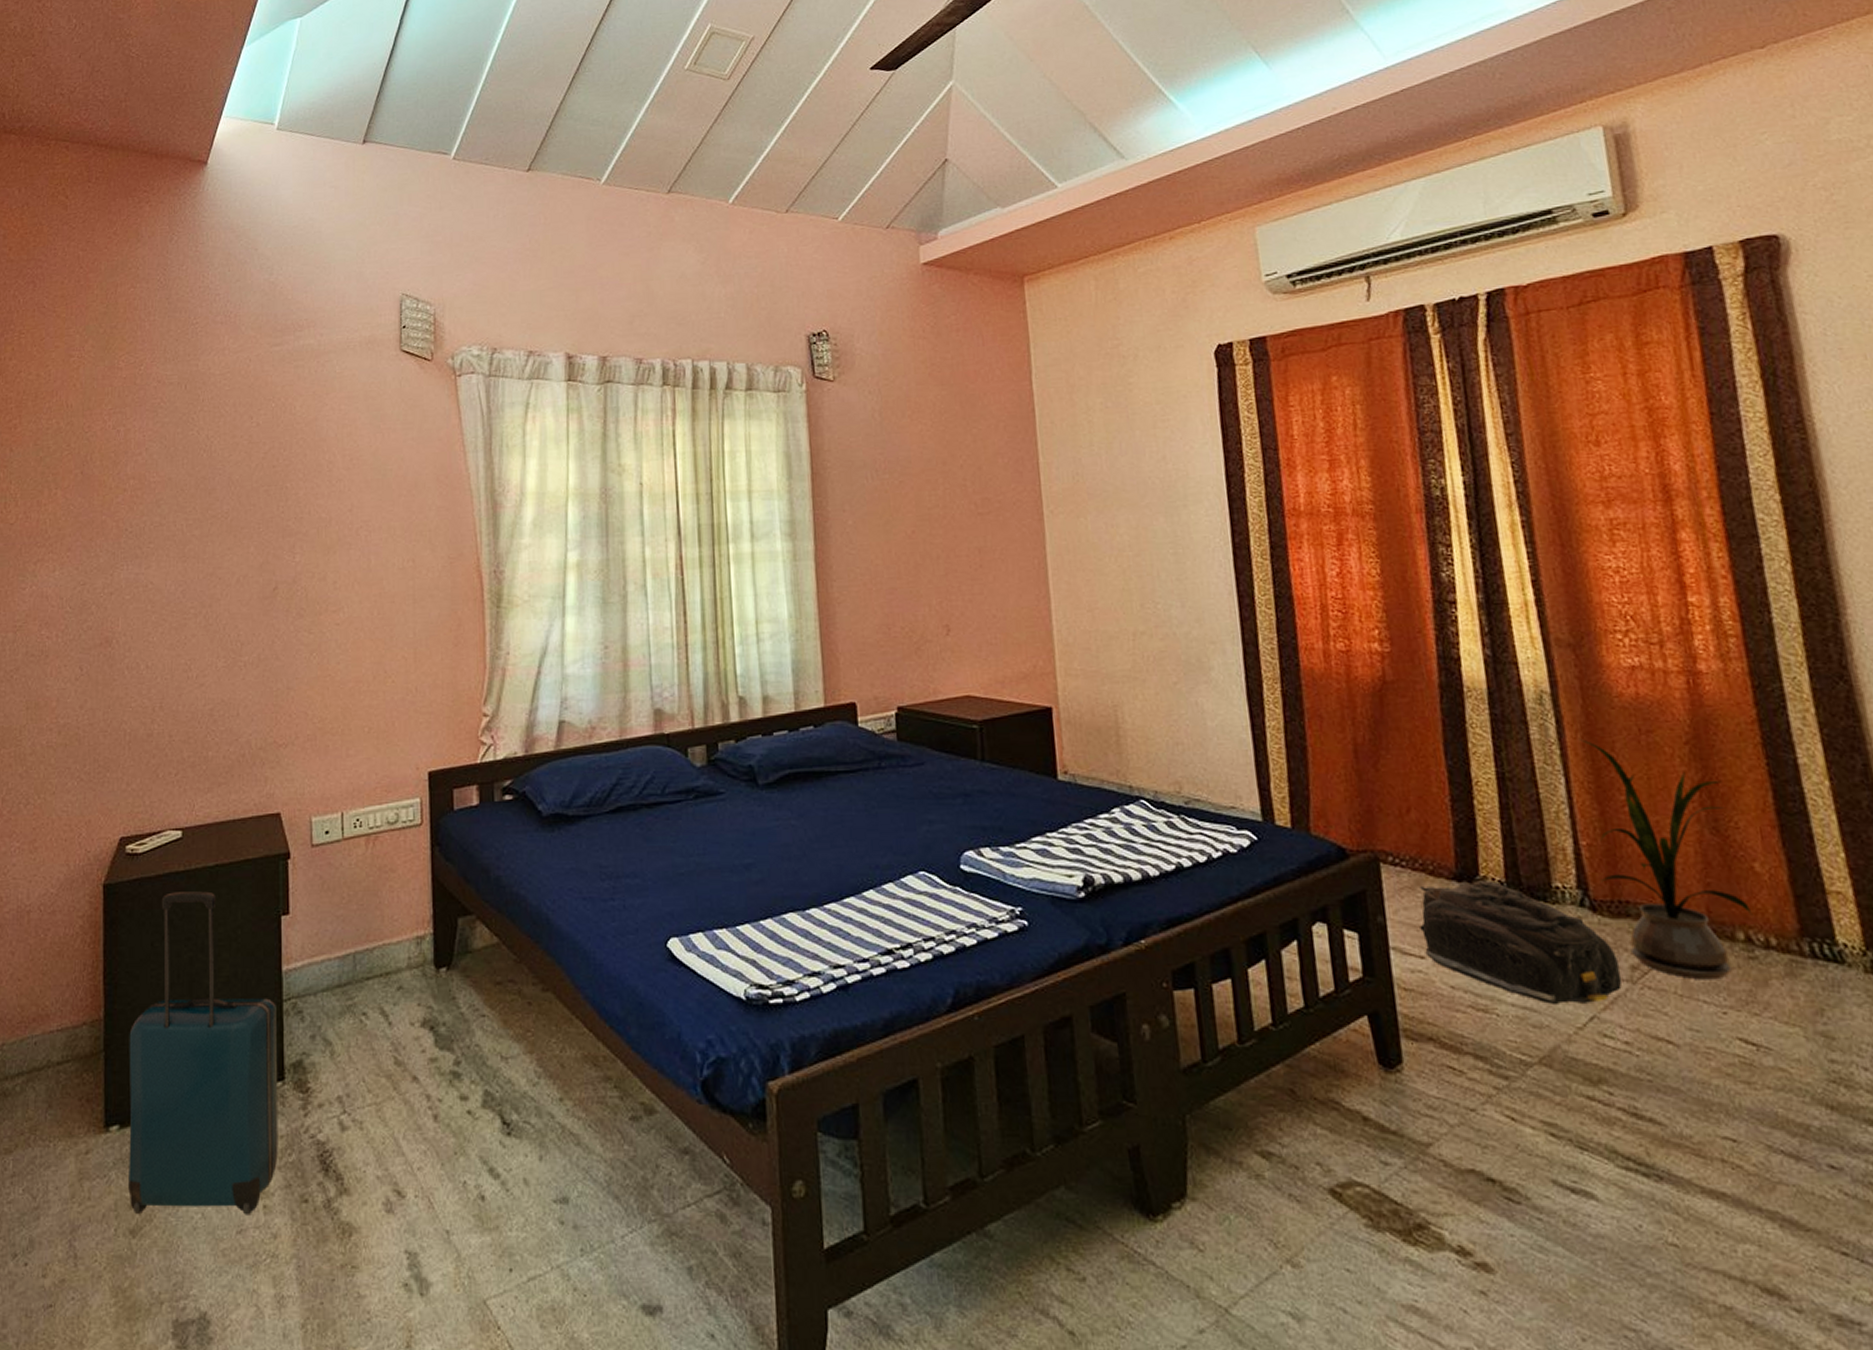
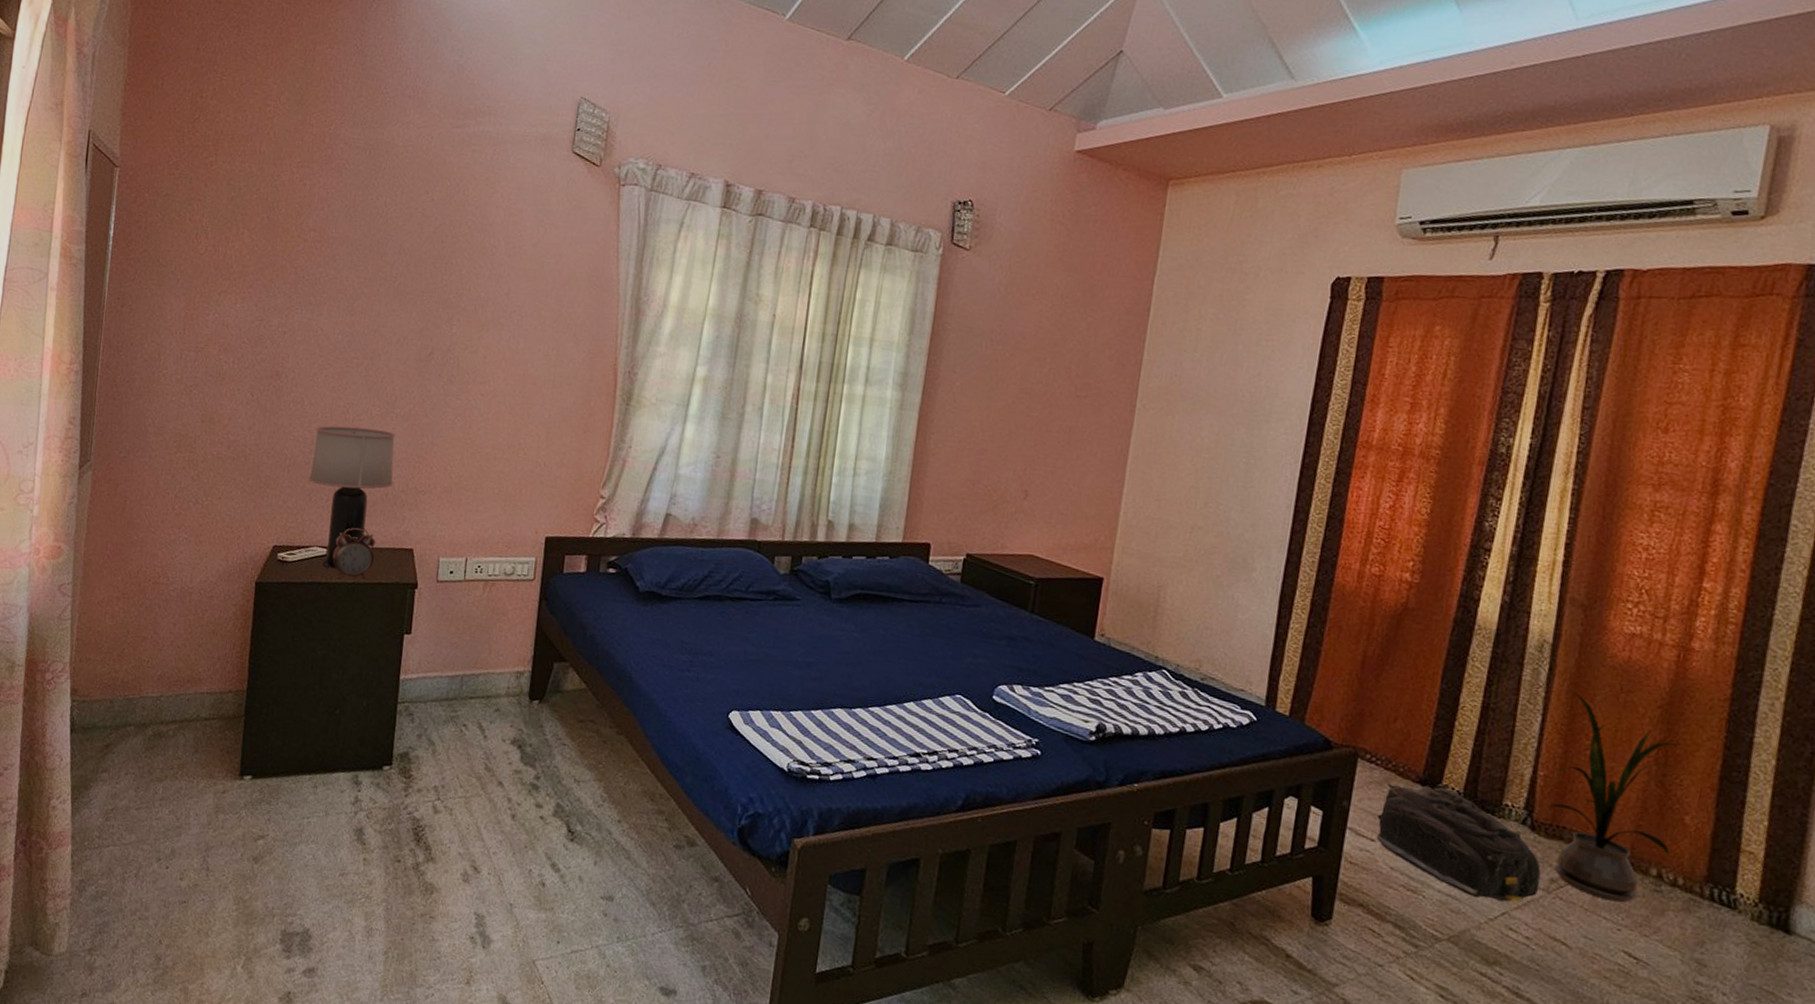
suitcase: present [128,891,278,1215] -> none [255,598,392,864]
table lamp: none [153,683,250,853] -> present [308,425,396,569]
alarm clock: none [189,799,236,863] -> present [332,527,376,579]

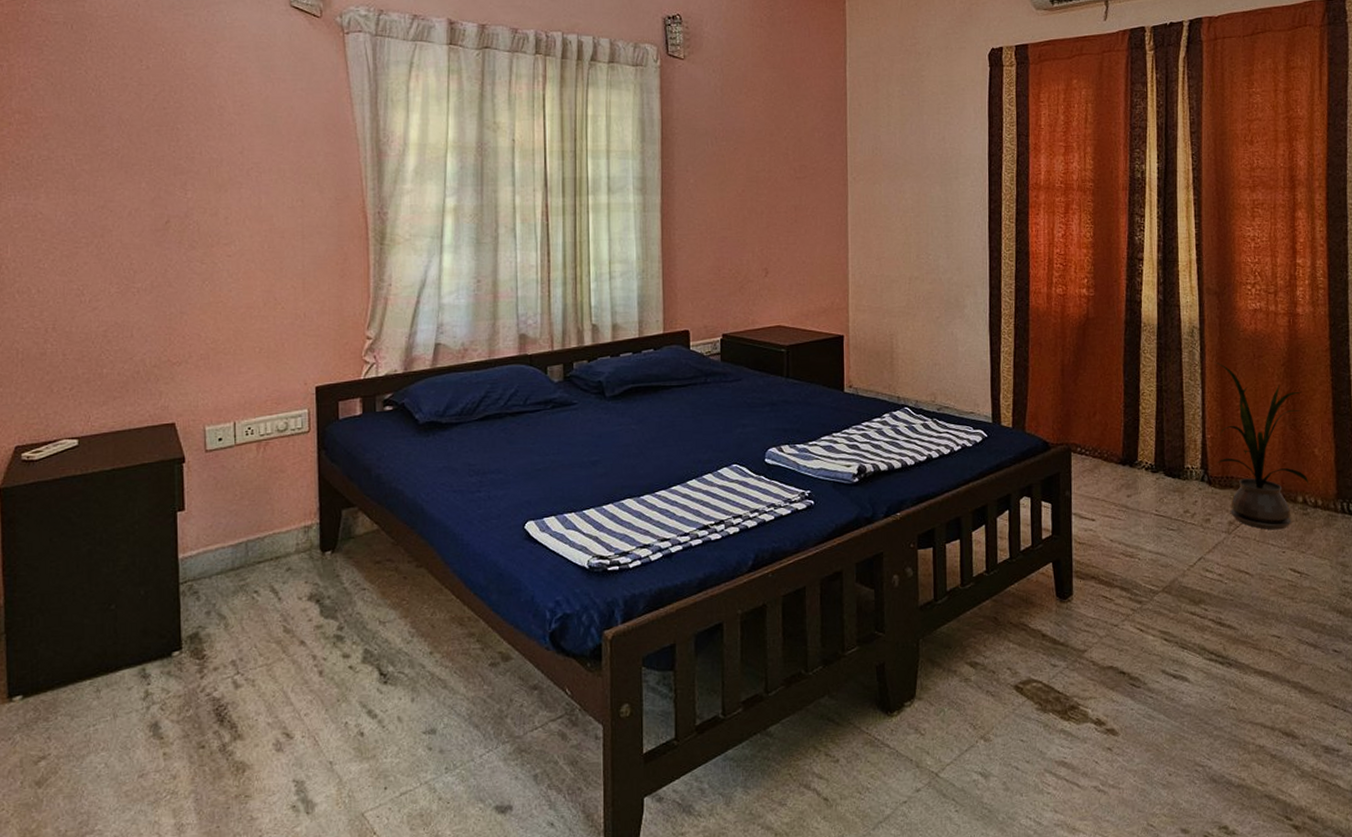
table lamp: present [308,425,396,569] -> none [47,307,145,459]
alarm clock: present [332,527,376,579] -> none [85,411,132,467]
duffel bag: present [1376,782,1541,902] -> none [1094,464,1222,551]

